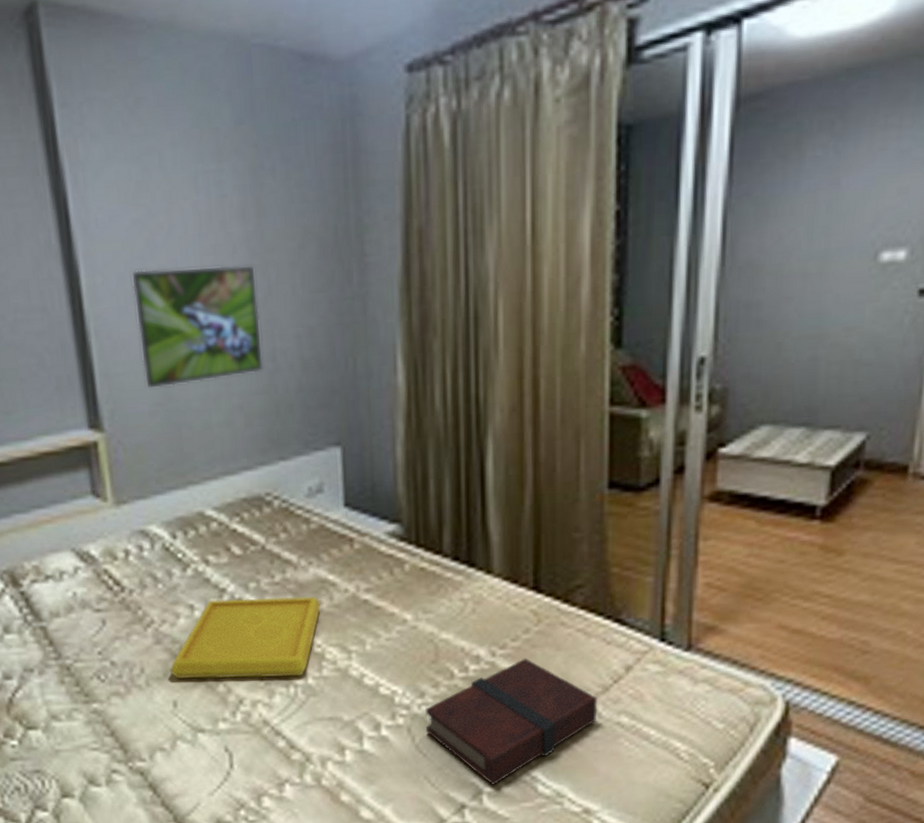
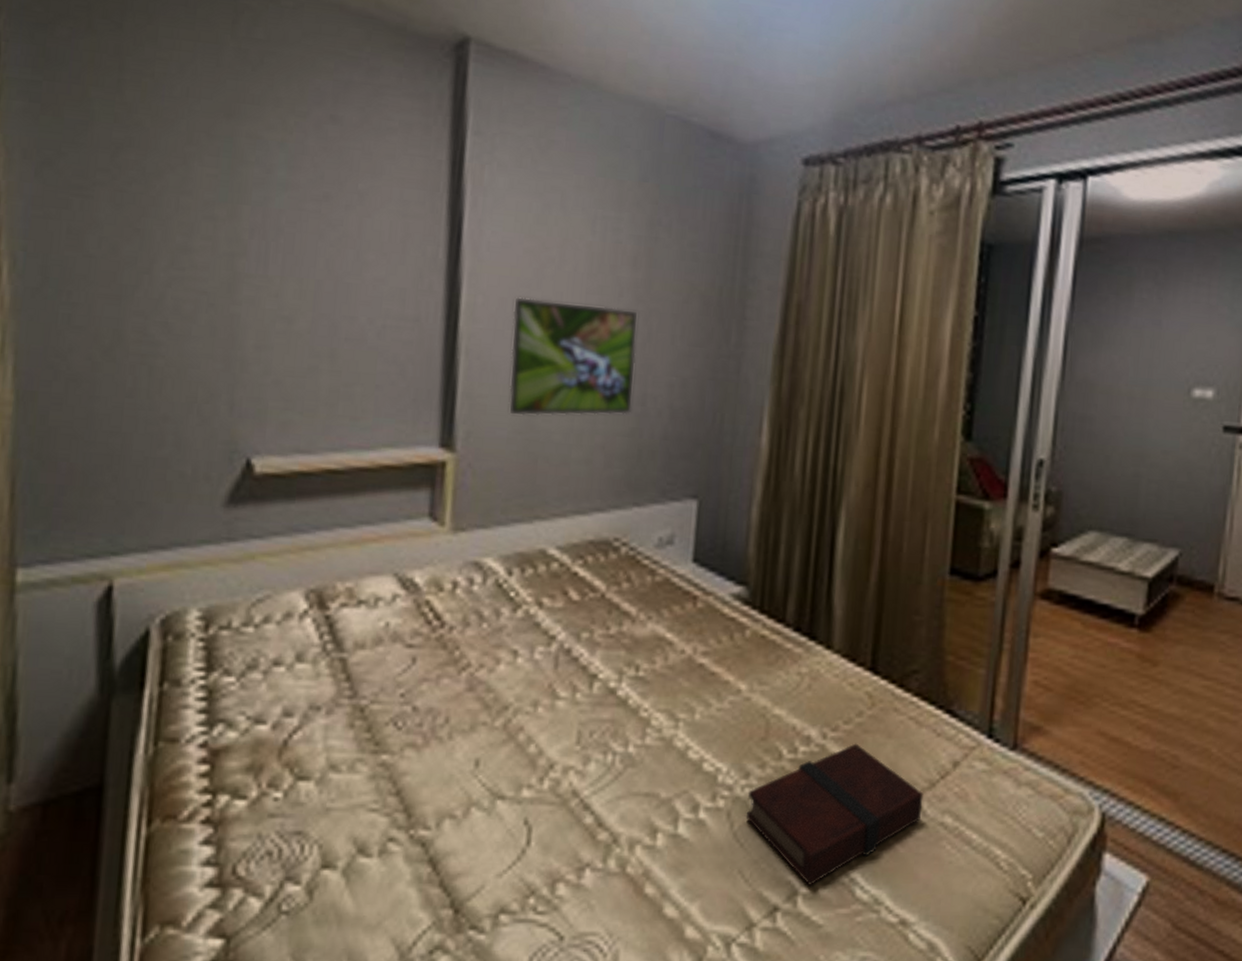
serving tray: present [169,596,321,679] -> none [478,646,654,743]

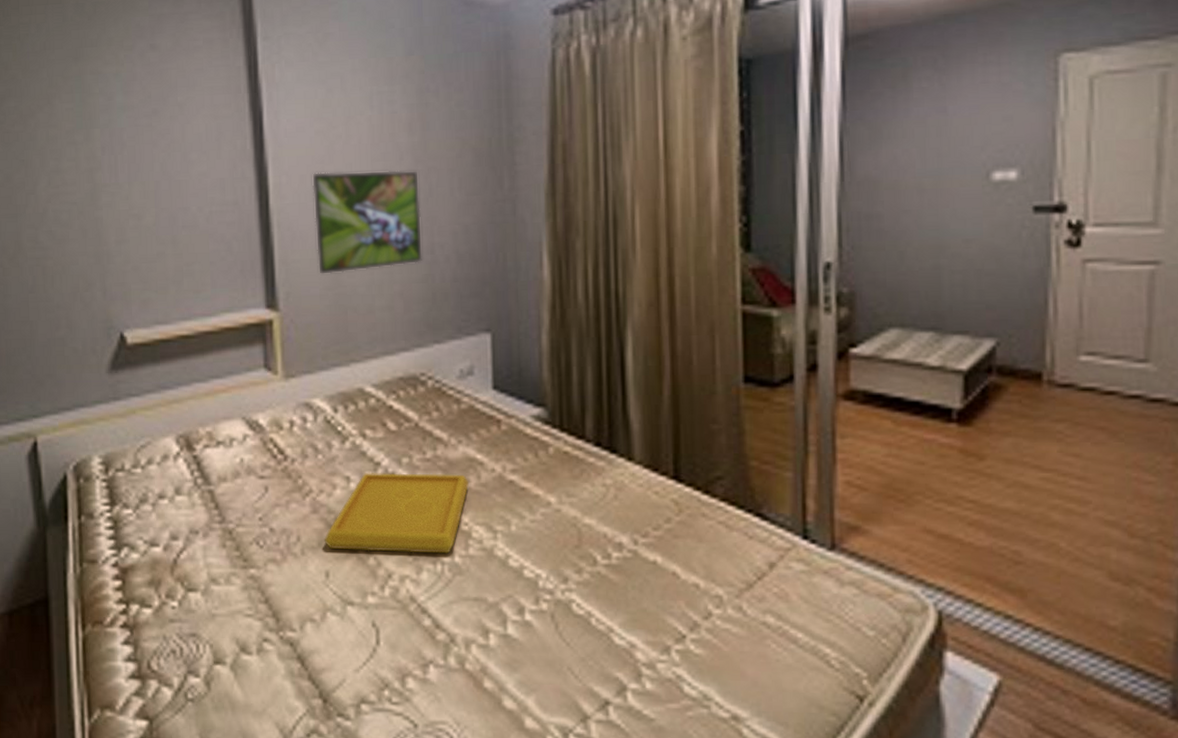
serving tray: none [478,646,654,743] -> present [324,472,469,554]
book: present [745,743,924,887] -> none [568,548,742,683]

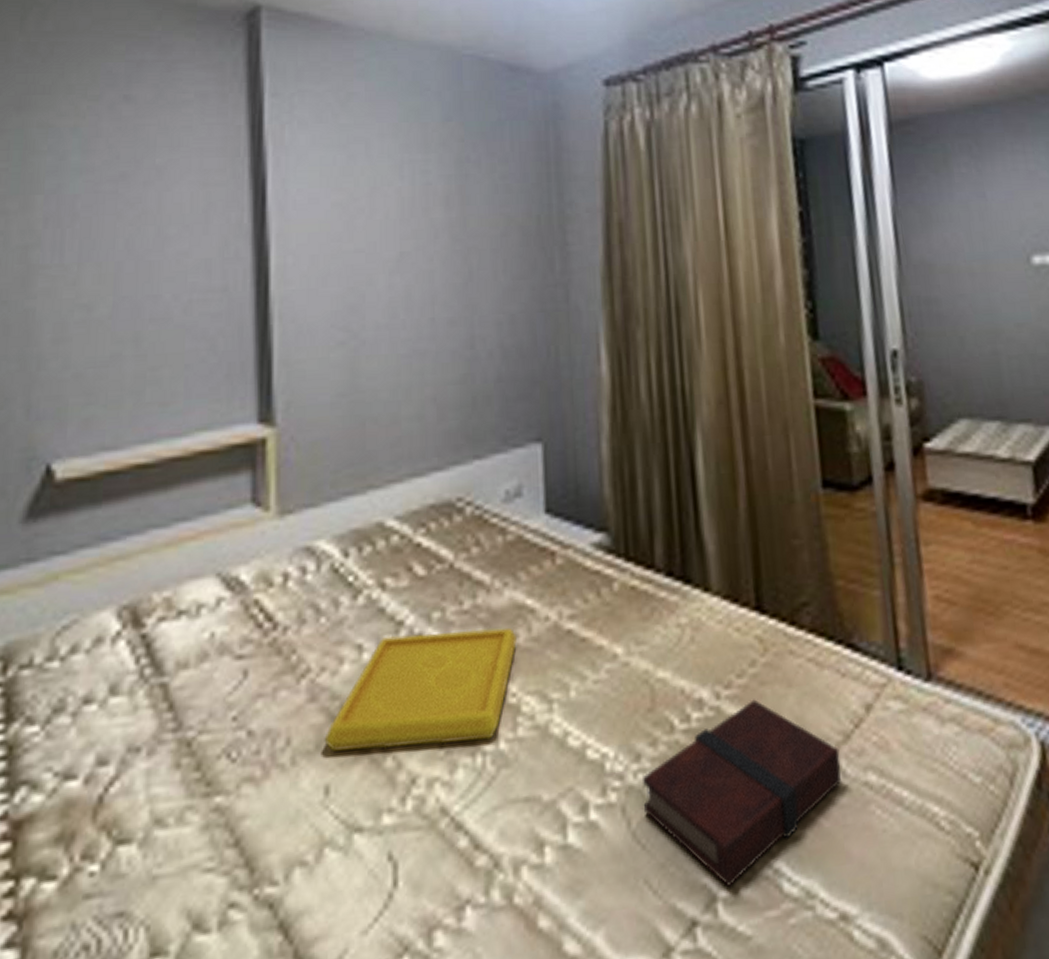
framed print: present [312,170,423,275] -> none [326,250,461,379]
book: none [568,548,742,683] -> present [641,699,841,888]

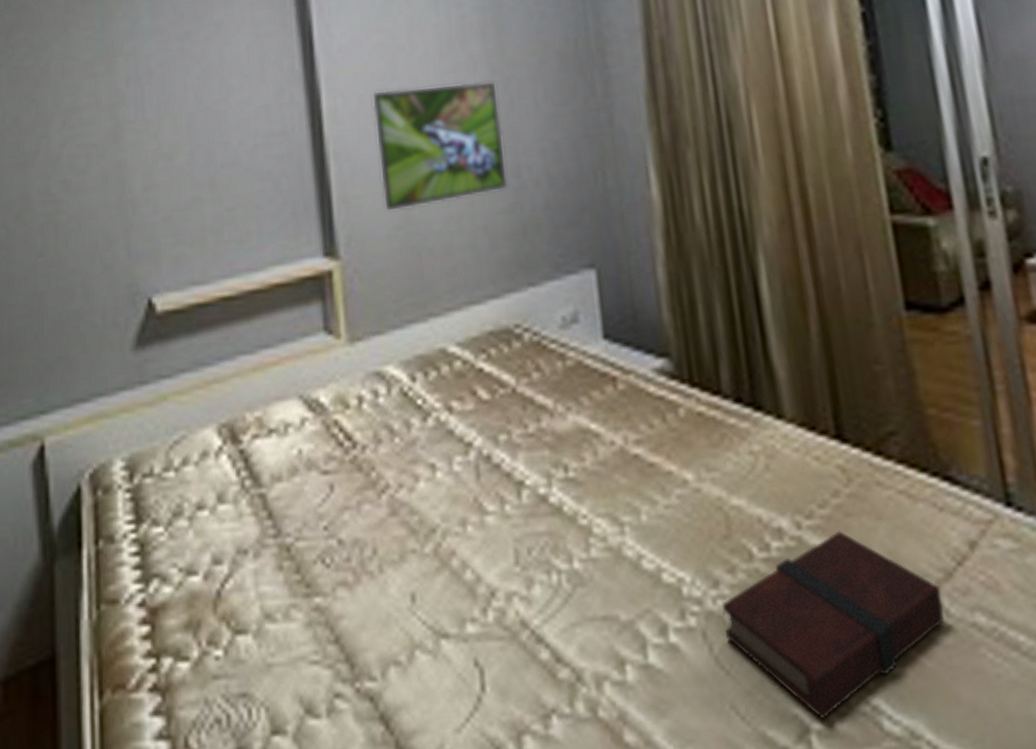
serving tray: present [324,627,517,751] -> none [406,451,584,563]
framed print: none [326,250,461,379] -> present [373,81,508,212]

